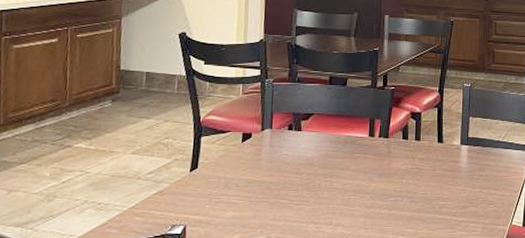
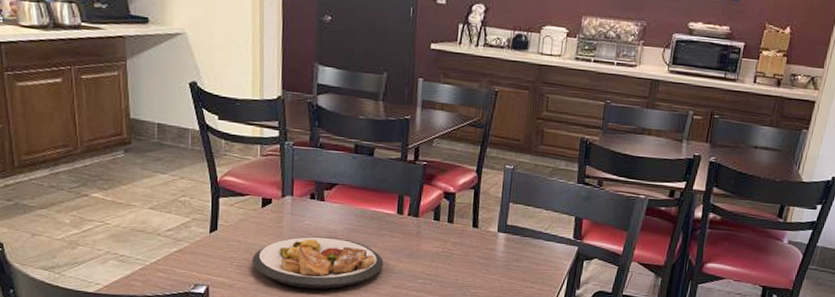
plate: none [230,165,357,218] -> present [251,236,384,289]

